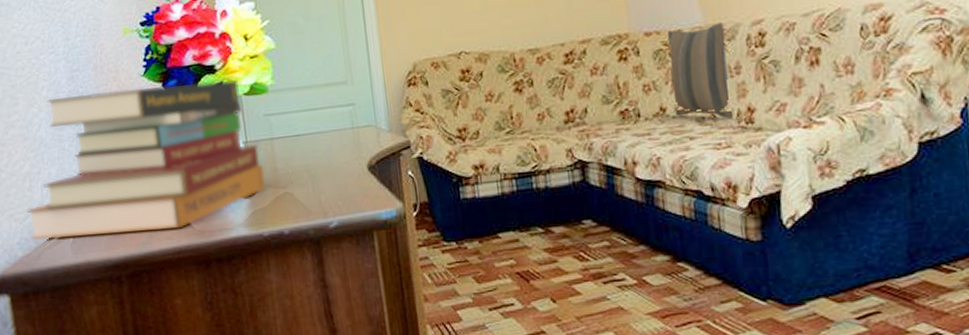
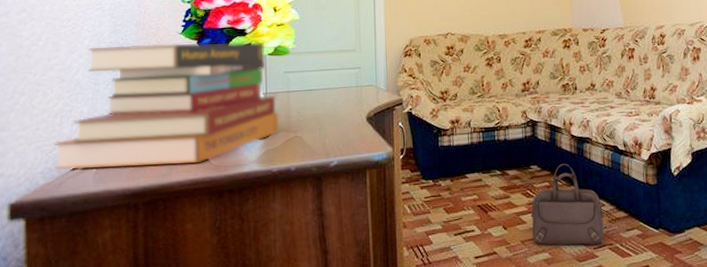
handbag: none [586,216,690,323] -> present [531,164,604,246]
pillow: present [667,22,734,120] -> none [598,26,642,95]

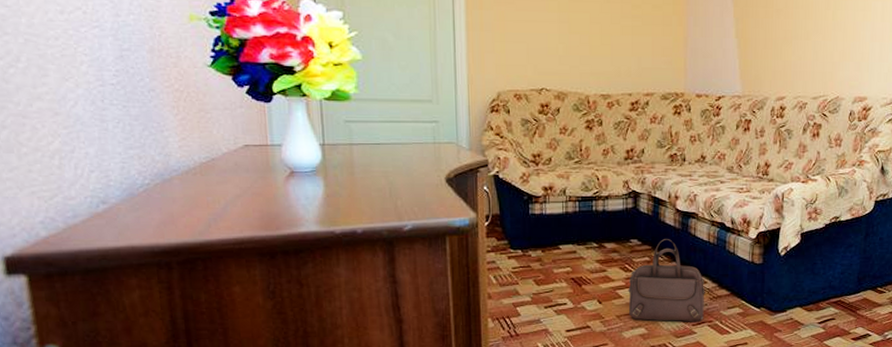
books: present [53,41,280,170] -> none [53,75,342,221]

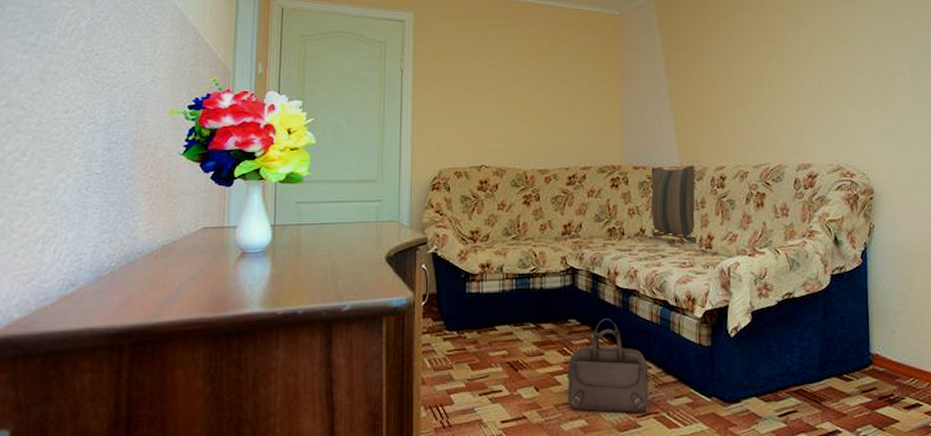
pillow: none [712,95,756,170] -> present [651,165,697,244]

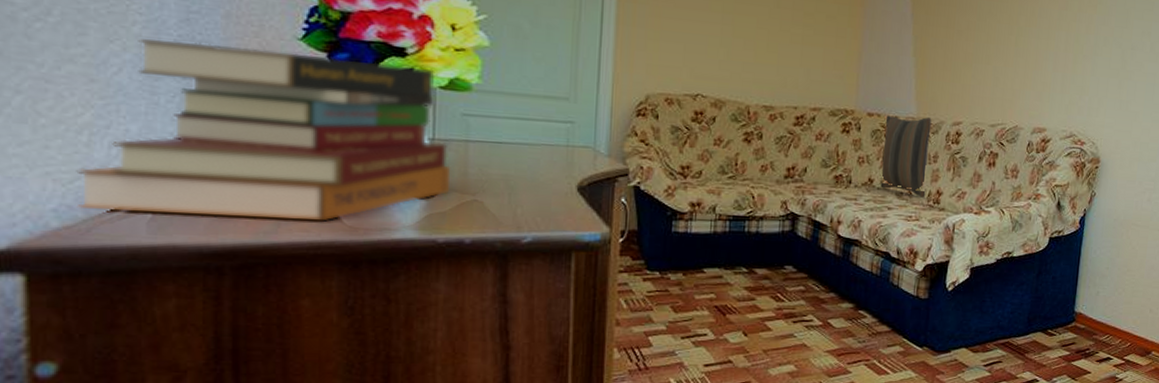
books: none [31,165,288,303] -> present [76,39,451,222]
handbag: present [567,319,650,413] -> none [777,267,864,360]

